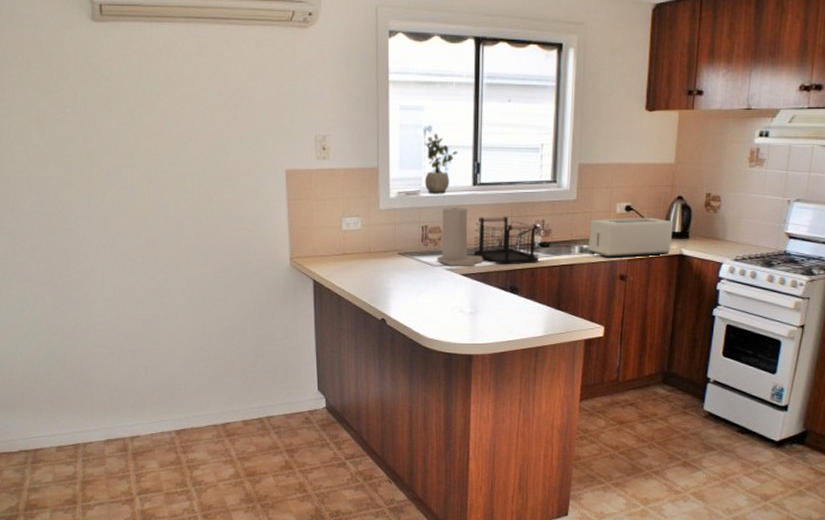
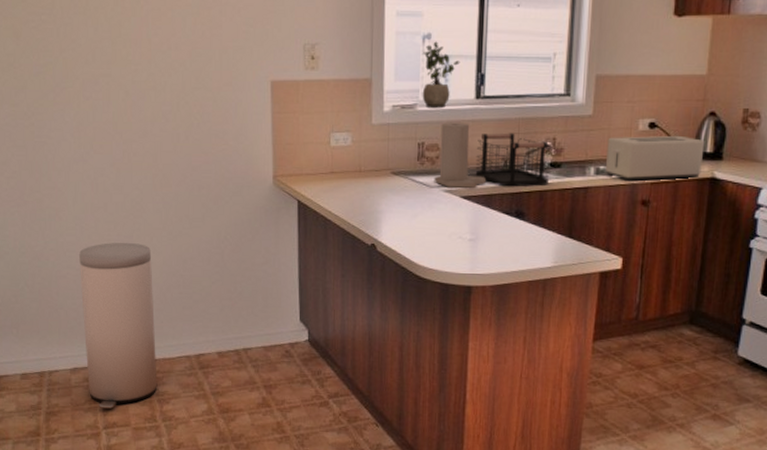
pedal bin: none [109,322,187,476] -> present [79,243,158,409]

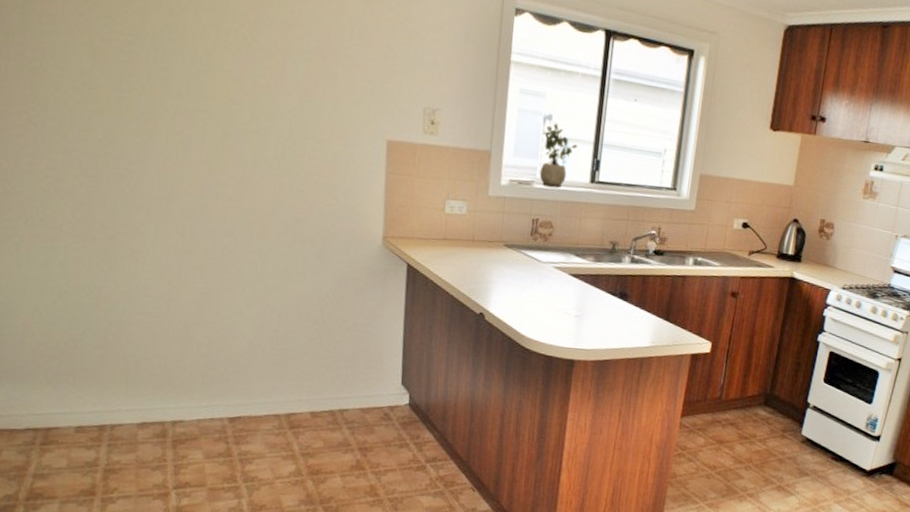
pedal bin: present [79,243,158,409] -> none [156,290,243,467]
paper towel: present [434,122,487,188] -> none [545,202,595,267]
dish rack: present [475,133,551,186] -> none [584,216,656,271]
toaster: present [605,135,705,181] -> none [702,232,788,277]

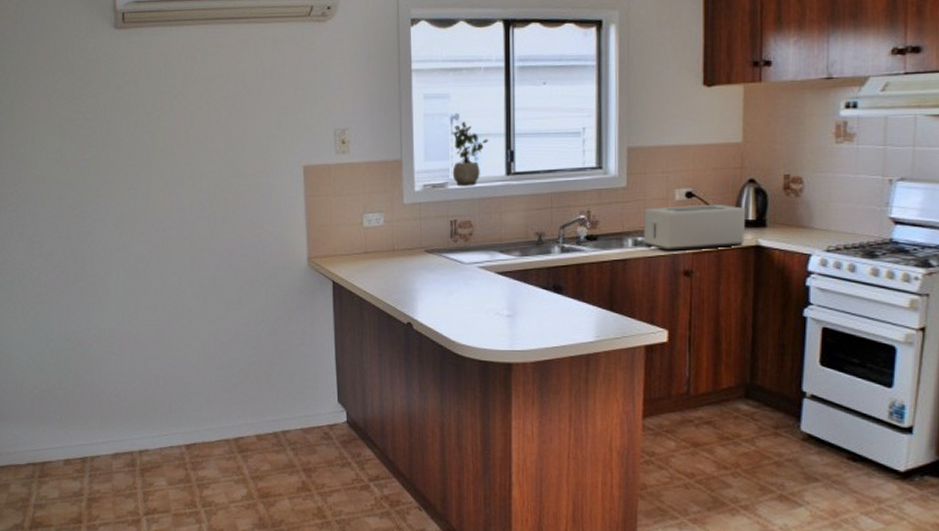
toaster: none [702,232,788,277] -> present [643,204,746,251]

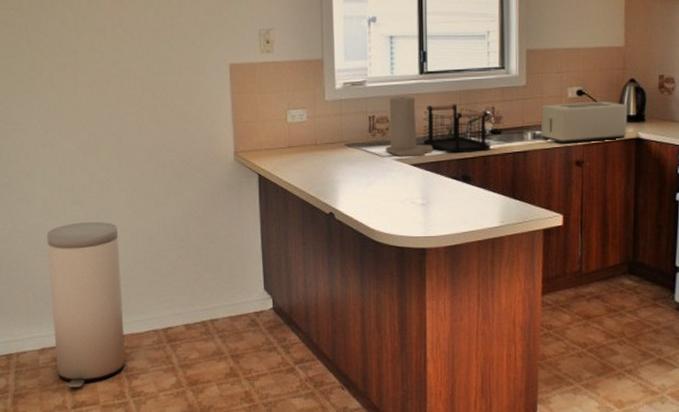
pedal bin: none [121,327,197,494] -> present [47,222,126,387]
potted plant: present [450,121,489,187] -> none [368,24,404,85]
paper towel: none [468,199,522,264] -> present [385,96,434,156]
dish rack: none [509,207,586,260] -> present [422,104,491,153]

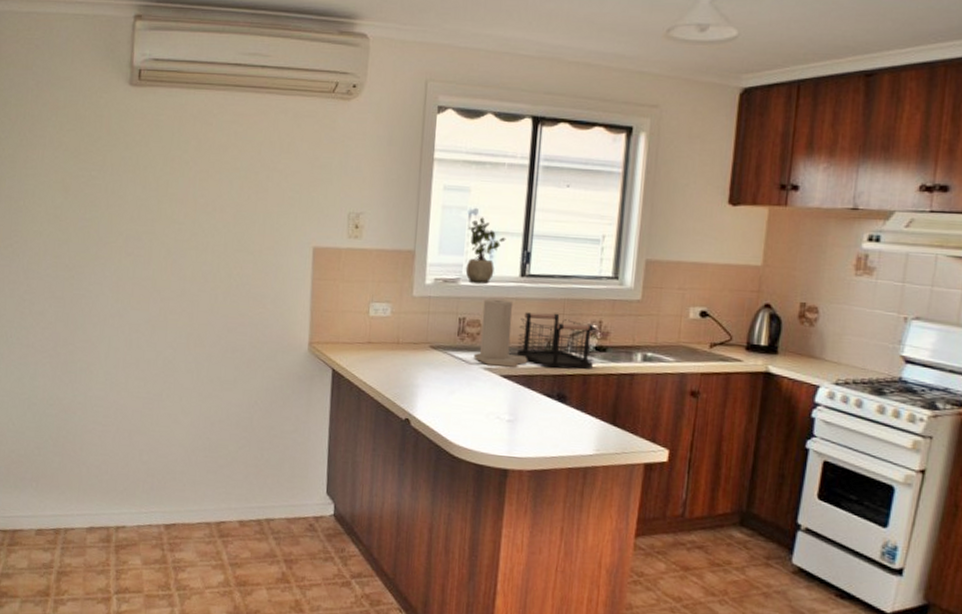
pedal bin: present [47,222,126,387] -> none [103,400,180,573]
potted plant: none [368,24,404,85] -> present [465,217,506,285]
toaster: present [540,101,628,143] -> none [652,323,759,372]

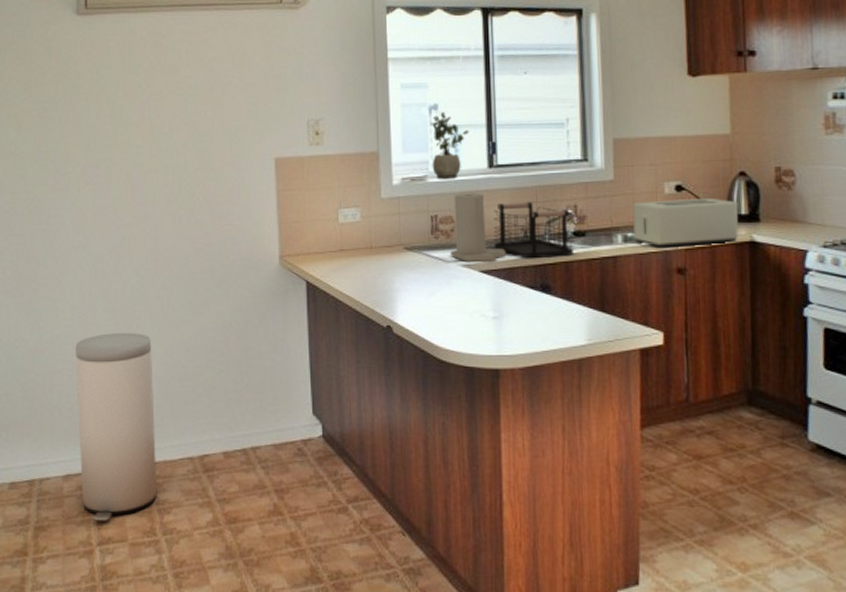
pedal bin: none [103,400,180,573] -> present [75,333,158,521]
toaster: none [652,323,759,372] -> present [633,197,739,247]

